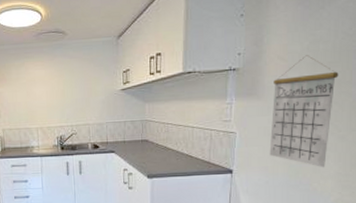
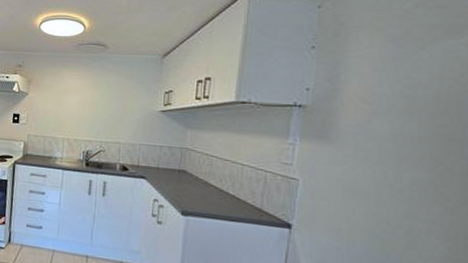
calendar: present [269,55,339,168] -> none [343,100,446,245]

